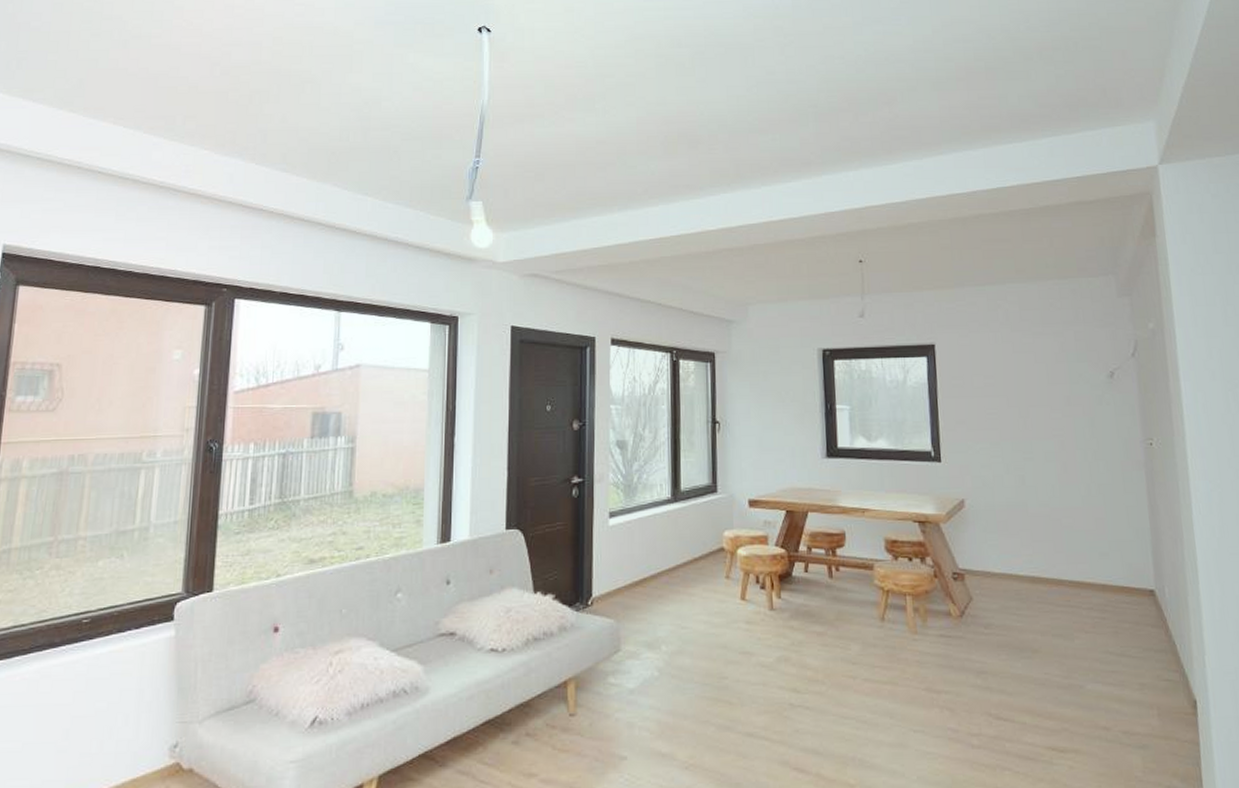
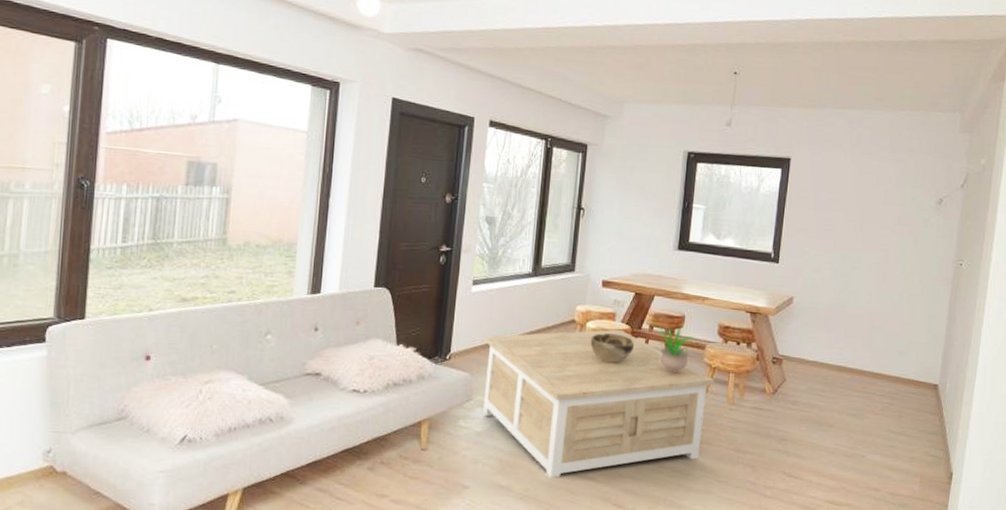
coffee table: none [627,554,891,740] -> present [482,329,715,478]
decorative bowl: none [743,560,794,594] -> present [590,333,635,363]
potted plant: none [812,544,859,599] -> present [654,324,694,372]

